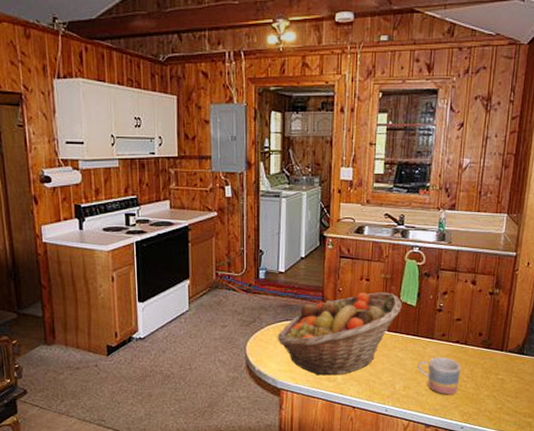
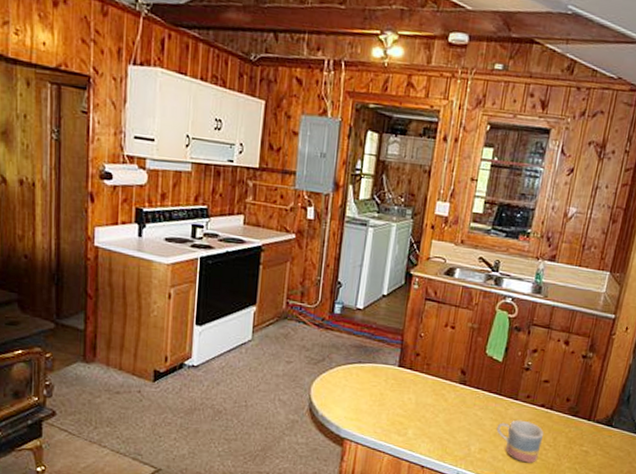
fruit basket: present [277,292,402,376] -> none [346,341,487,430]

